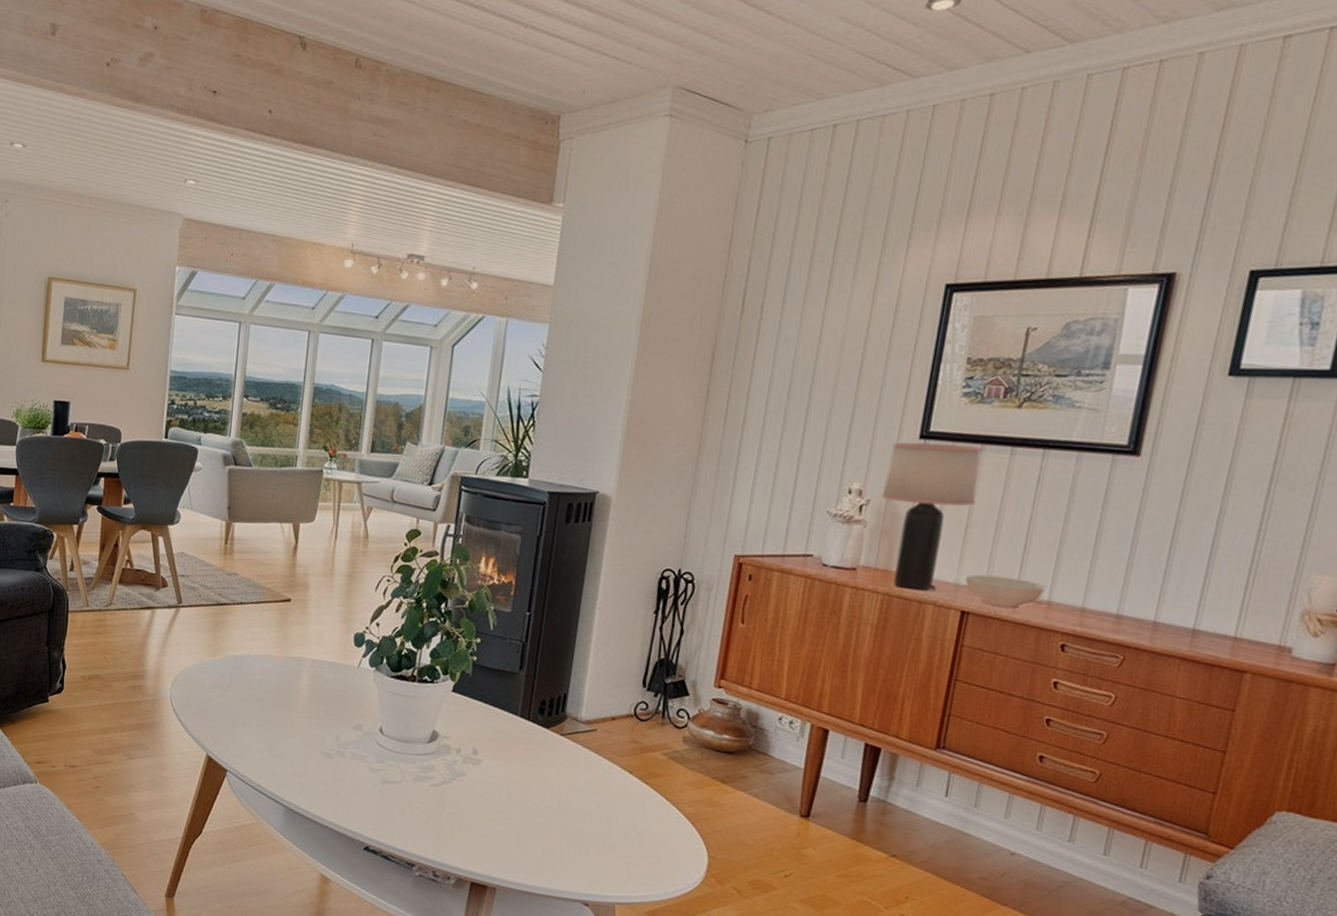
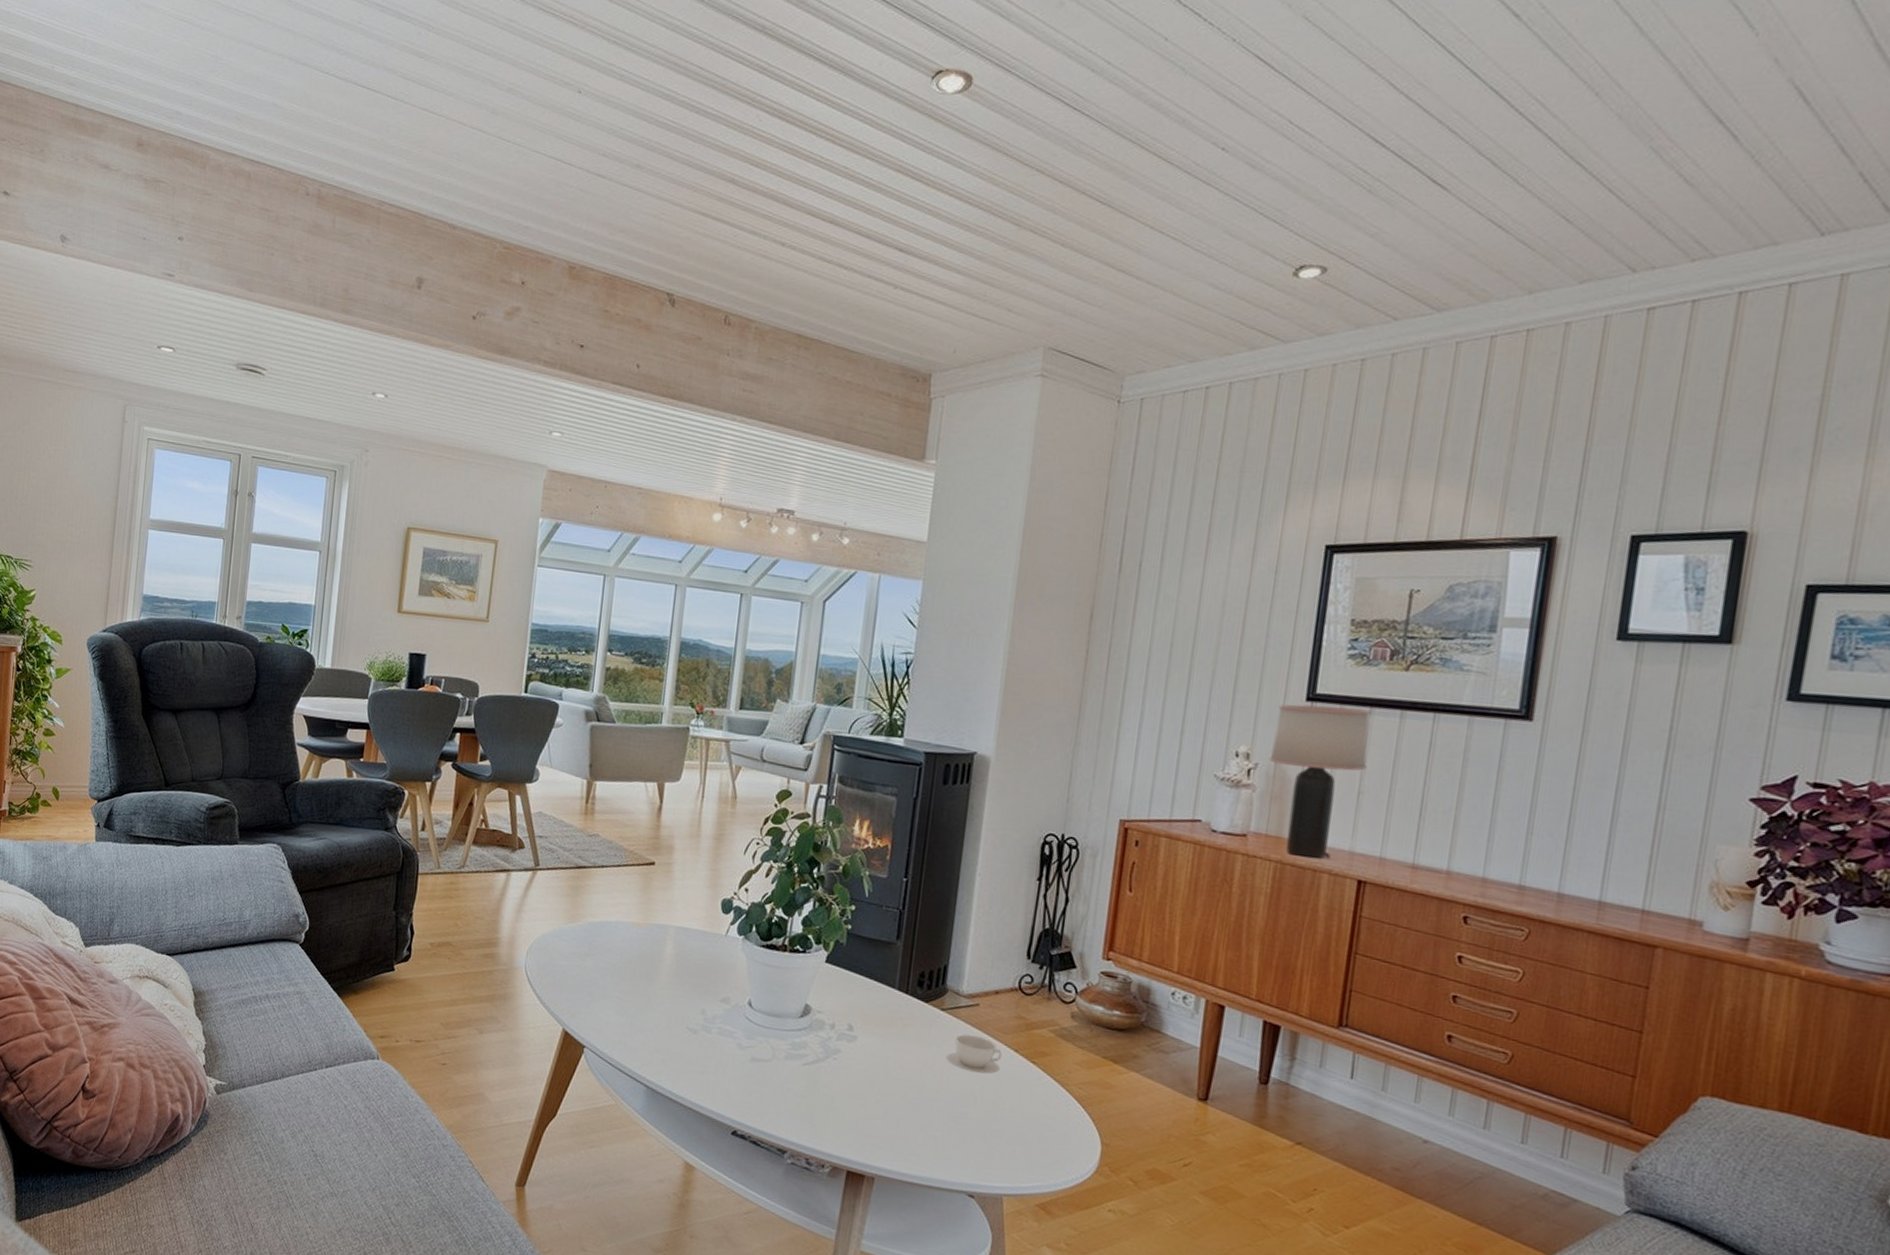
teacup: none [564,757,617,794] -> present [946,1034,1002,1074]
bowl: present [965,574,1047,608] -> none [1360,842,1445,877]

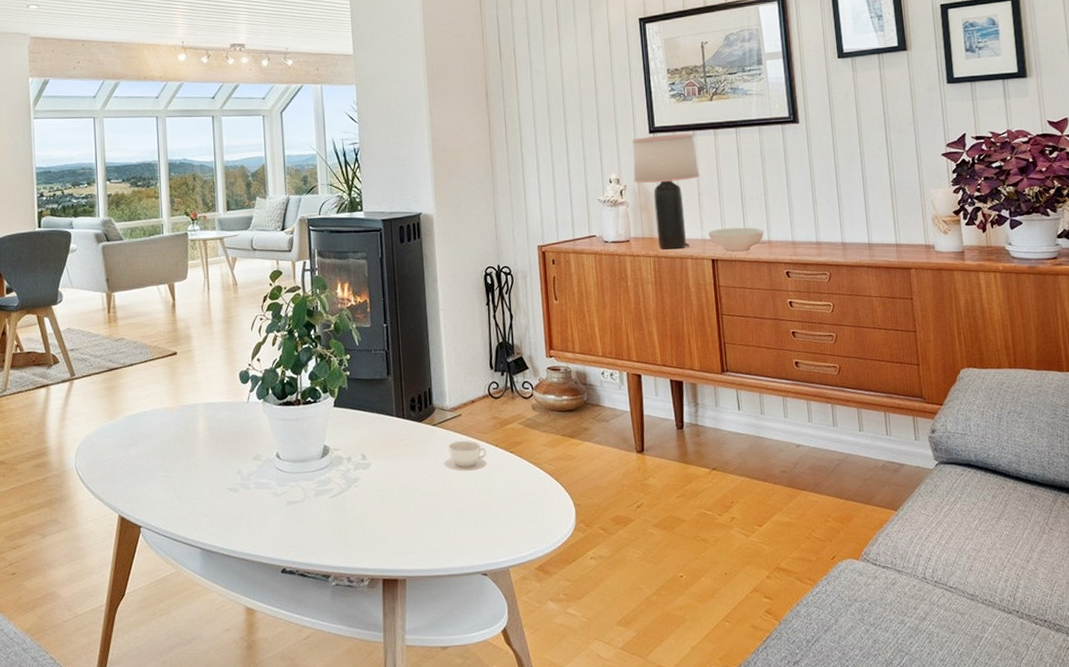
bowl: none [1360,842,1445,877] -> present [708,227,765,251]

